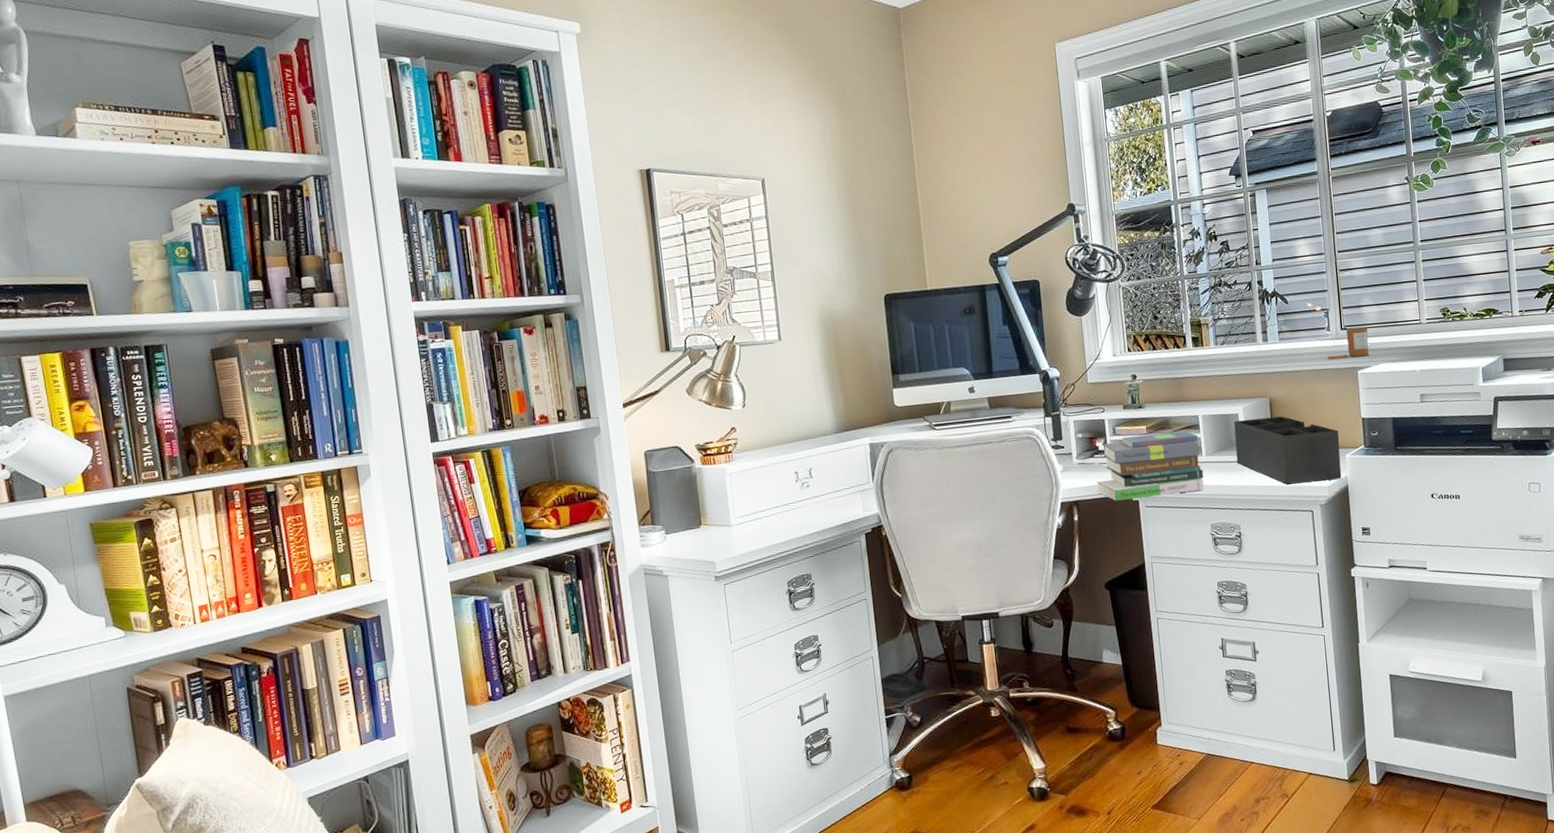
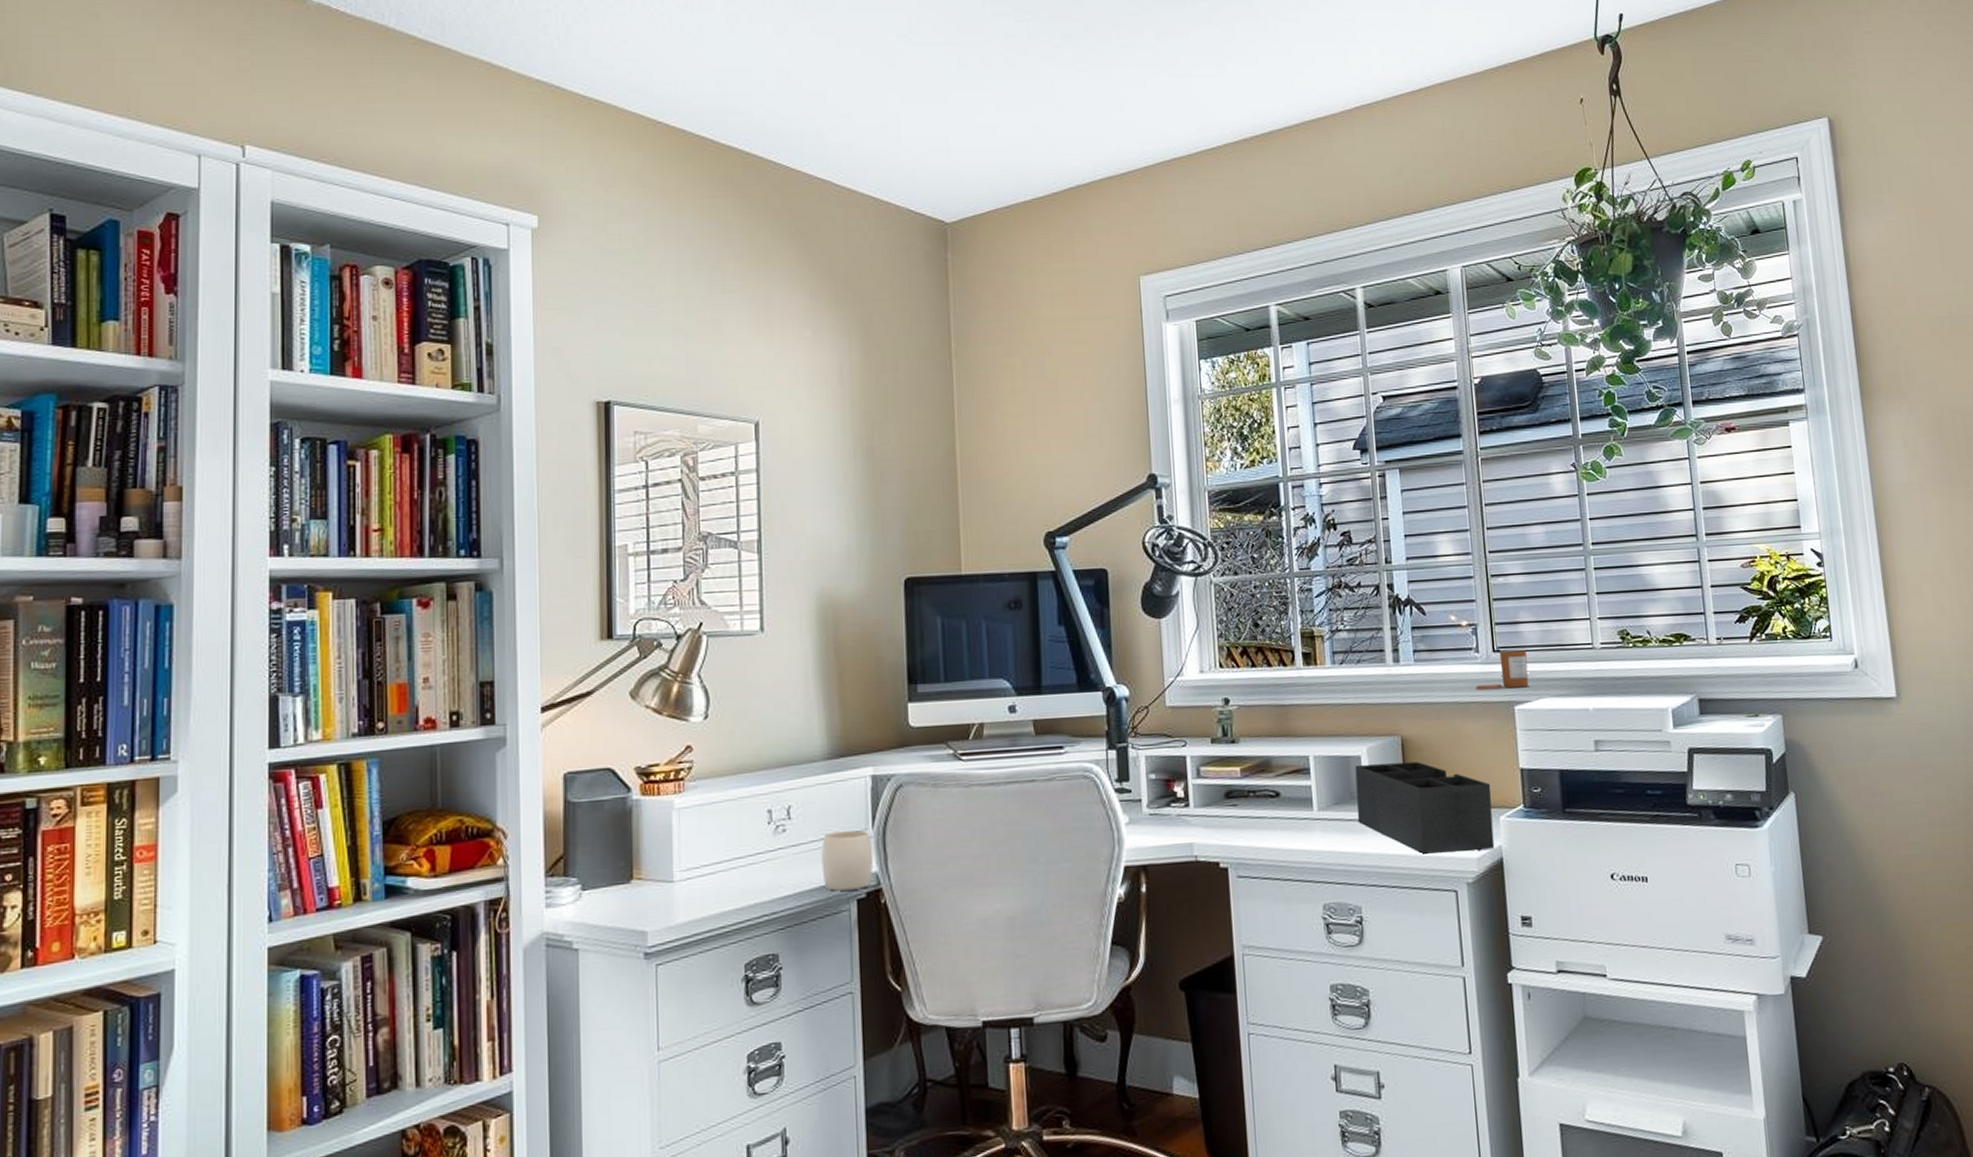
mug: none [836,484,875,528] -> present [821,830,873,891]
books: present [1096,430,1205,501] -> none [1172,775,1315,867]

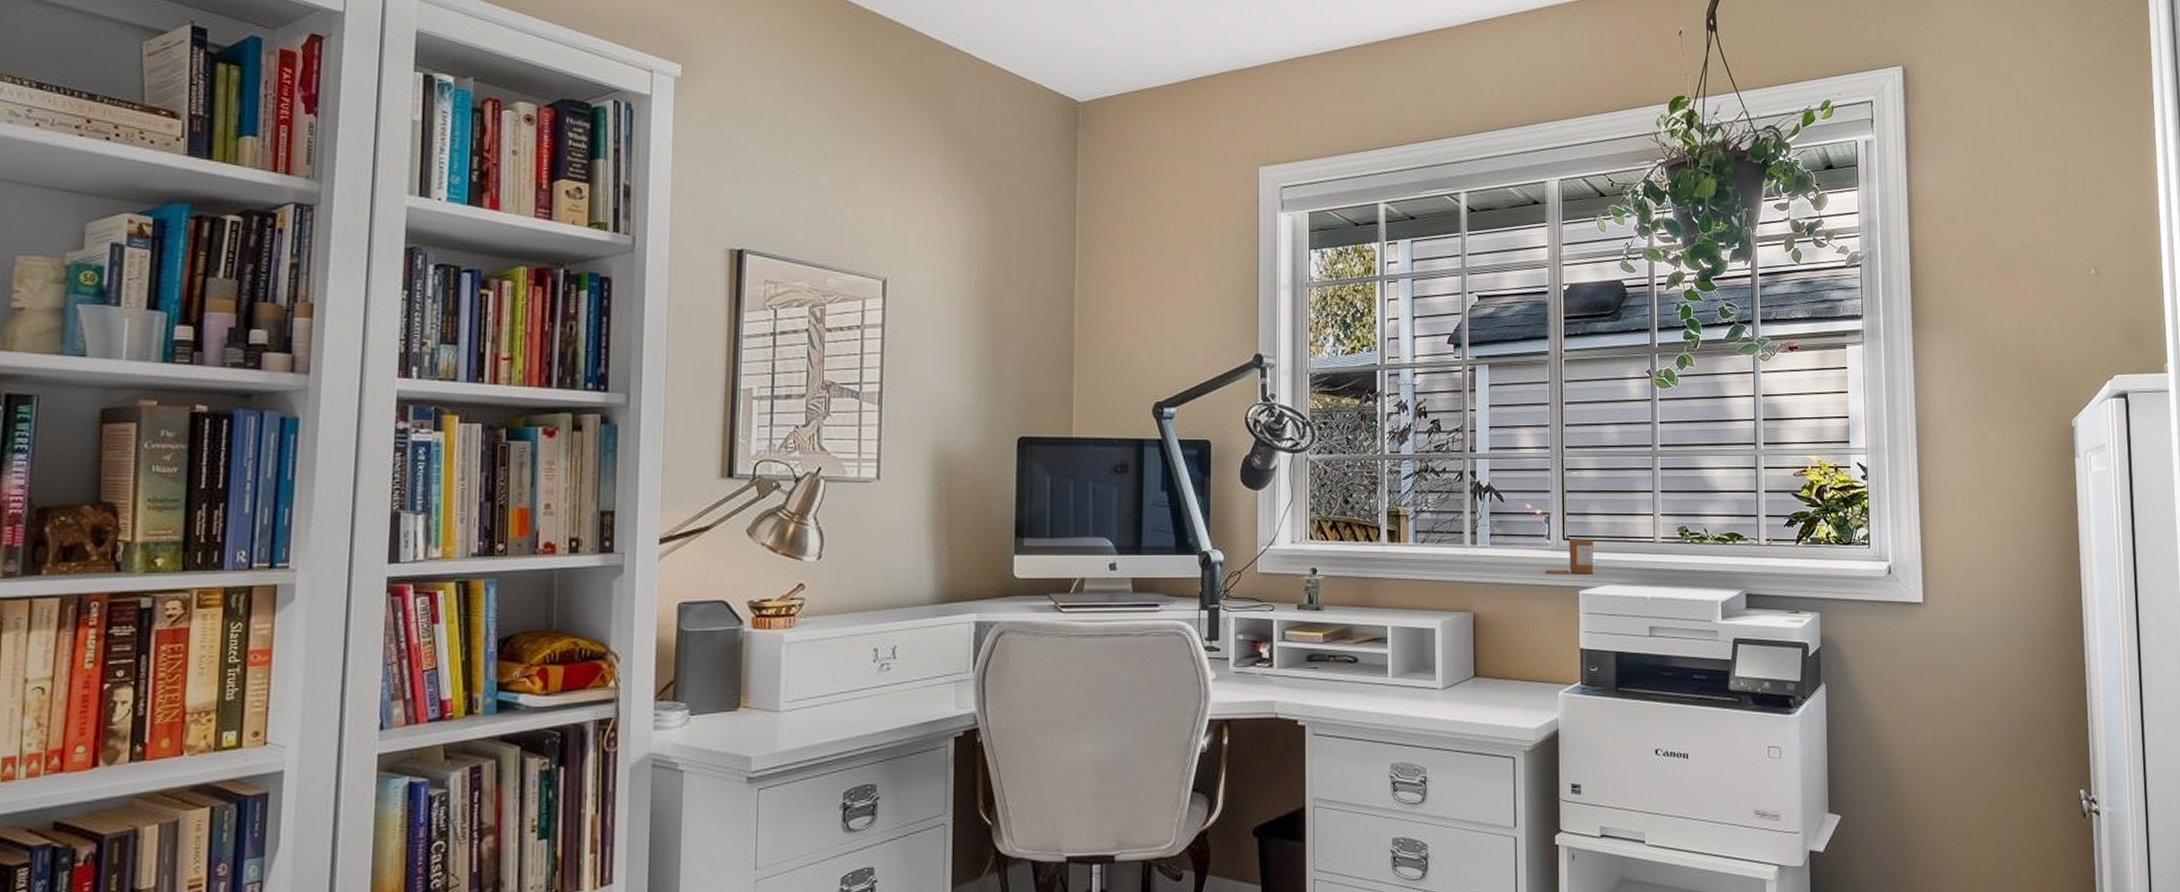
mug: present [821,830,873,891] -> none [922,671,972,728]
desk organizer: present [1355,761,1495,854] -> none [1428,637,1553,722]

